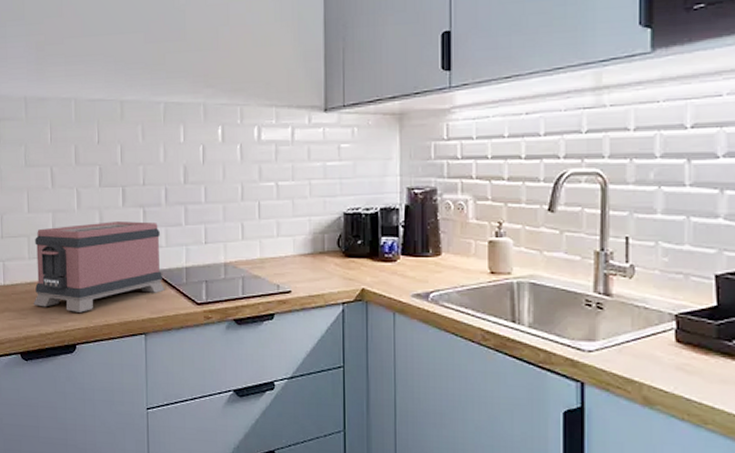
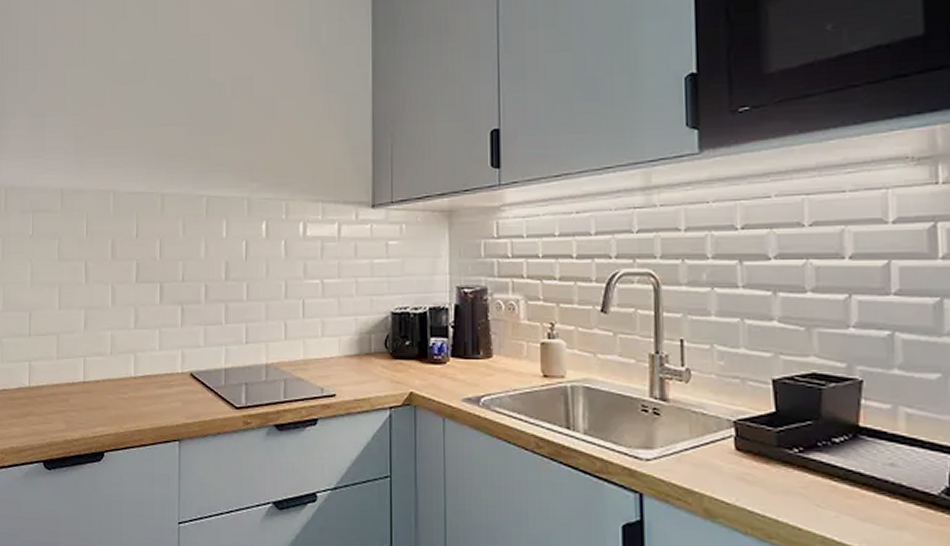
toaster: present [34,221,165,313] -> none [60,319,202,417]

